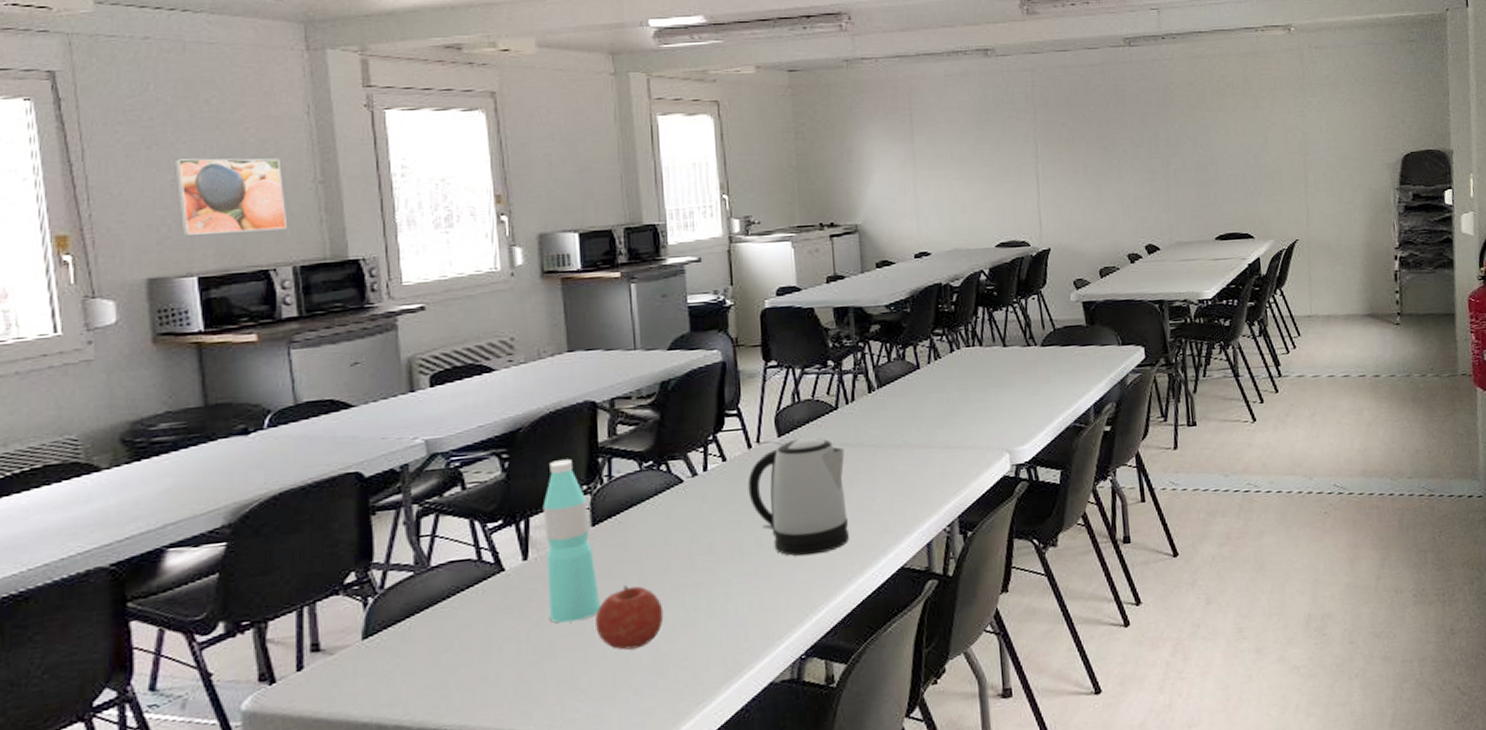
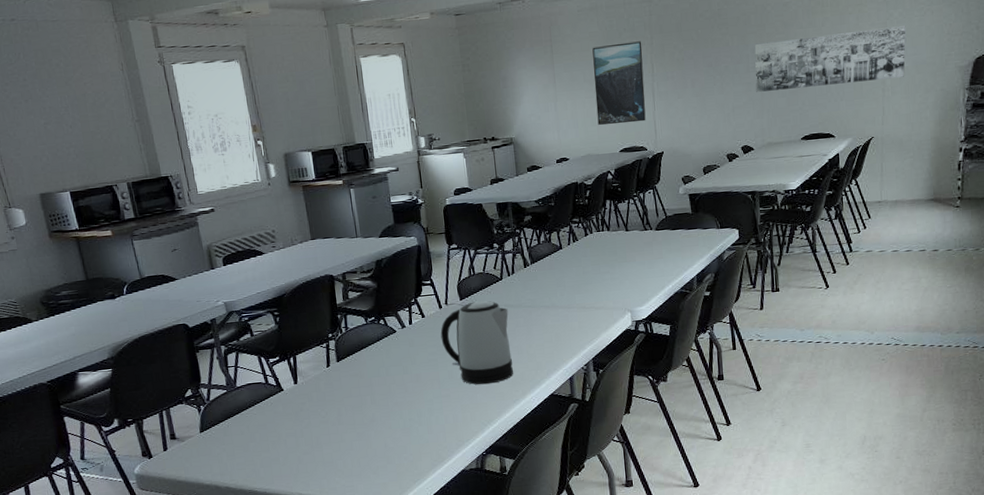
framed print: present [173,158,288,235] -> none [43,104,120,163]
water bottle: present [543,459,600,623] -> none [304,316,347,426]
fruit: present [595,585,664,650] -> none [344,402,389,445]
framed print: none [962,115,1029,214] -> present [592,41,646,125]
wall art: none [1157,115,1329,182] -> present [754,25,906,92]

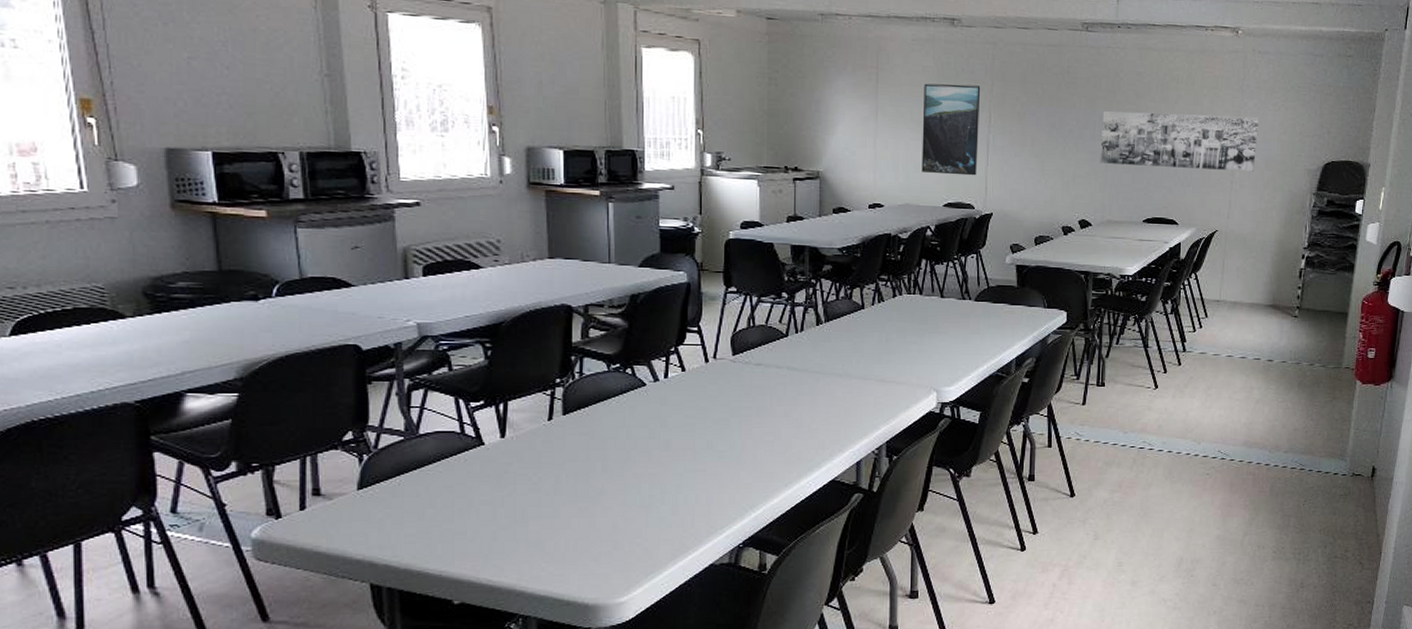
kettle: present [440,300,514,385] -> none [703,359,791,461]

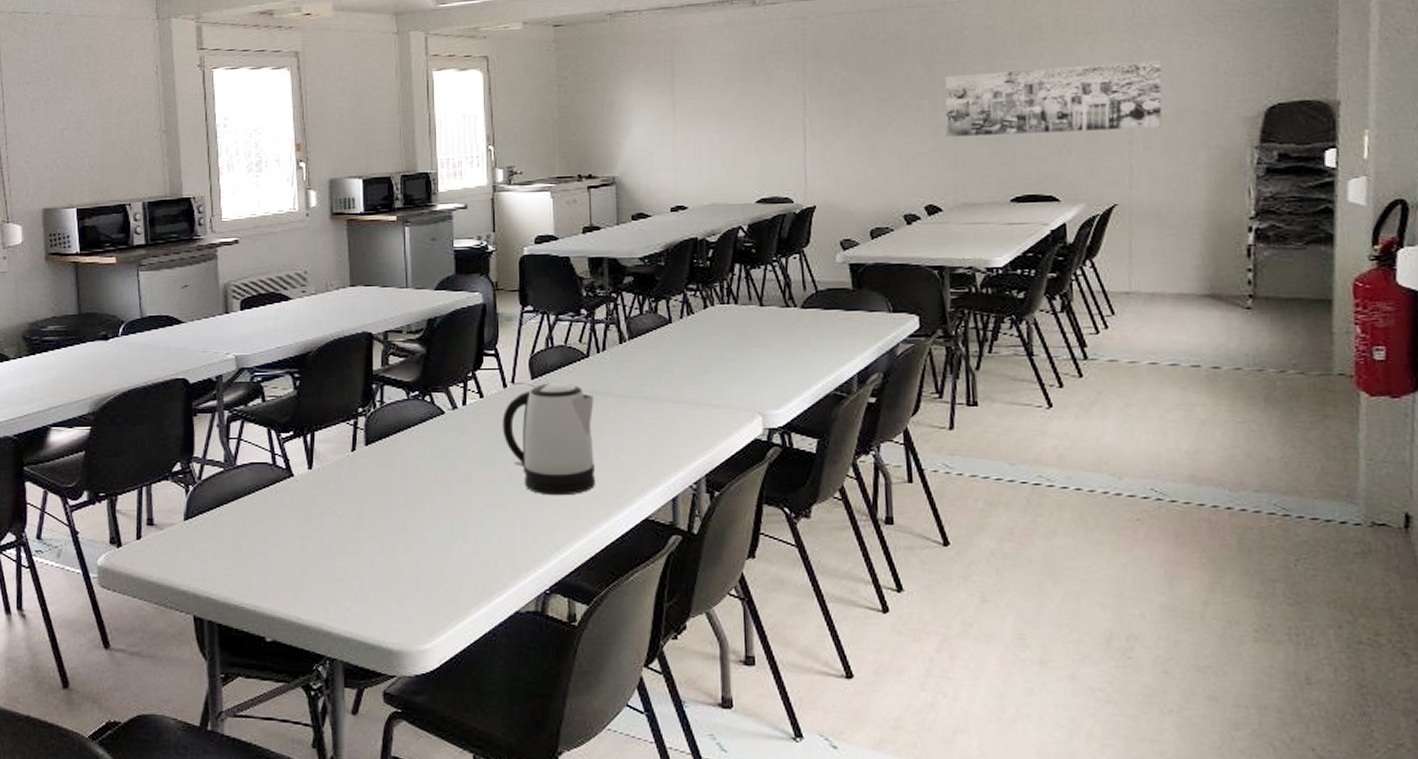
kettle: none [703,359,791,461] -> present [502,382,596,496]
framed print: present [921,83,981,176] -> none [725,66,794,168]

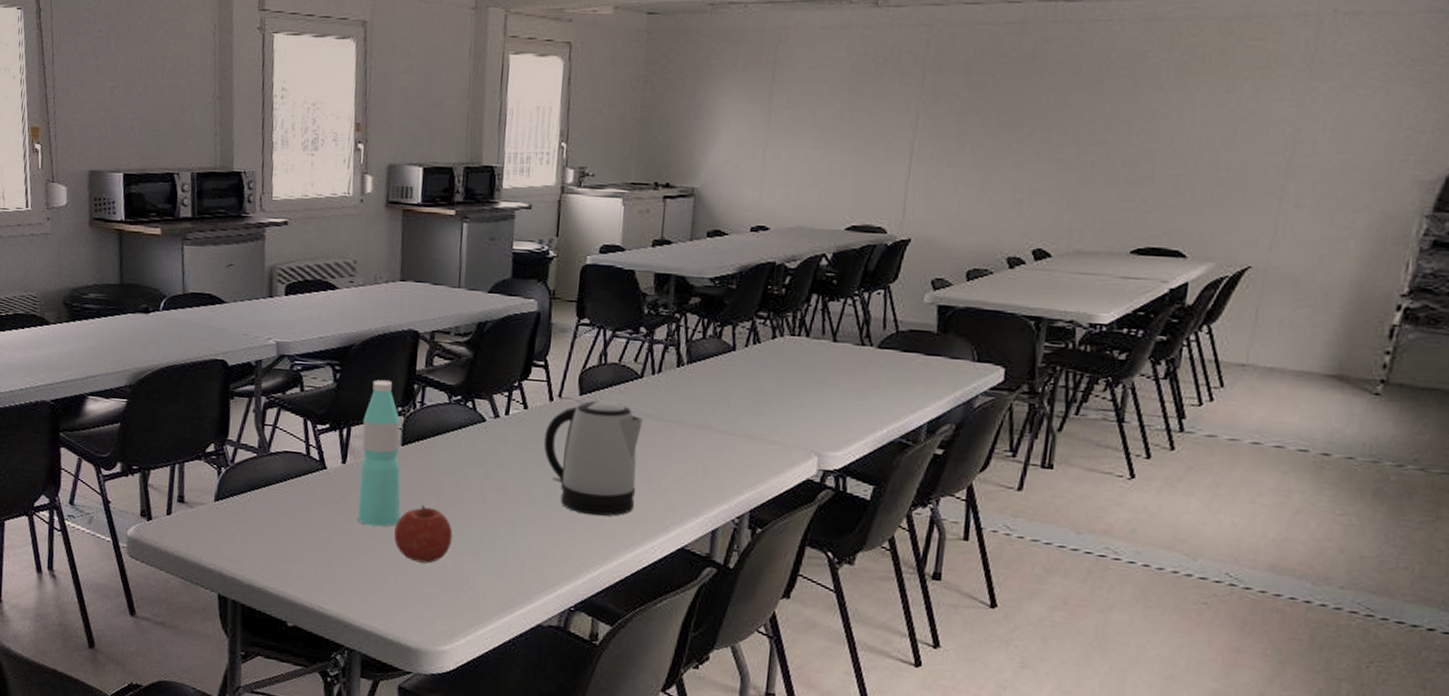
water bottle: none [326,383,370,529] -> present [357,380,401,527]
fruit: none [366,502,424,561] -> present [394,505,453,564]
wall art: present [944,61,1162,137] -> none [1071,105,1338,184]

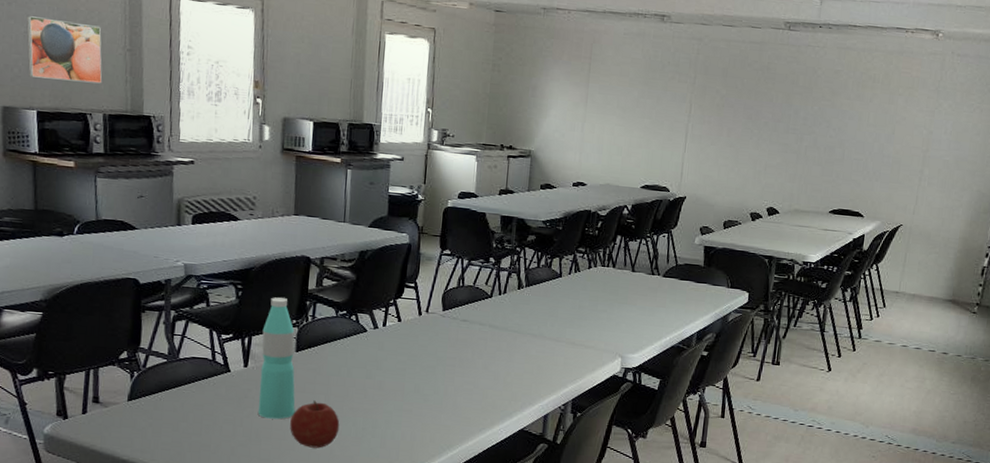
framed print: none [113,68,191,139] -> present [26,16,103,84]
kettle: present [543,400,643,517] -> none [414,315,492,407]

